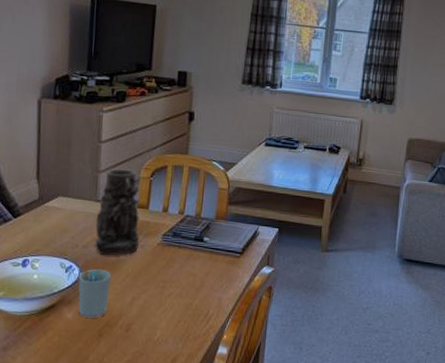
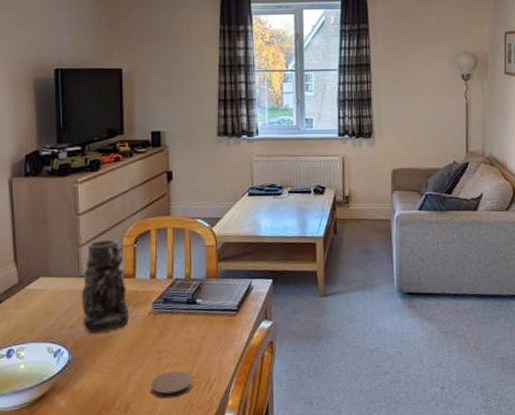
cup: present [78,269,111,319] -> none [68,349,103,404]
coaster: none [152,300,193,326] -> present [151,370,193,399]

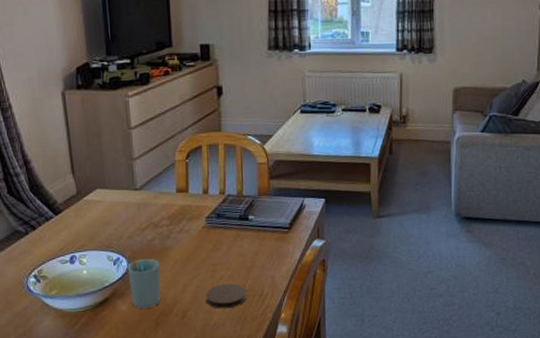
cup: none [68,349,103,404] -> present [127,259,161,310]
vase: present [81,239,130,334] -> none [136,153,184,245]

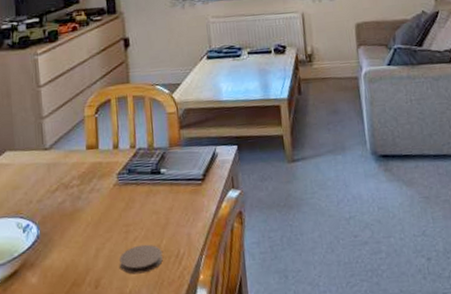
cup: present [127,259,161,310] -> none [37,223,72,281]

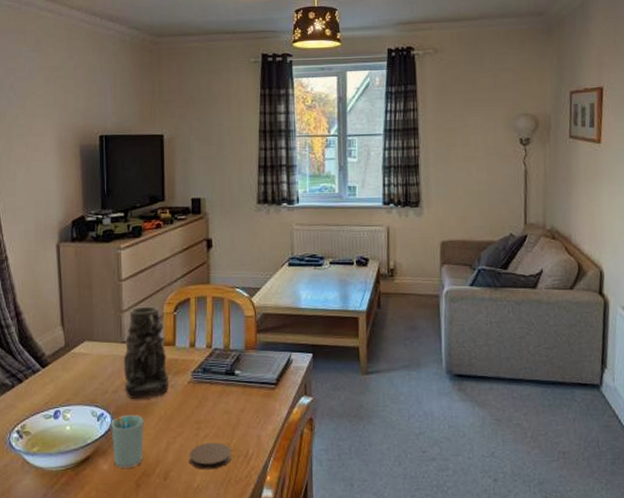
cup: none [37,223,72,281] -> present [111,415,144,469]
vase: none [46,110,95,207] -> present [123,306,170,400]

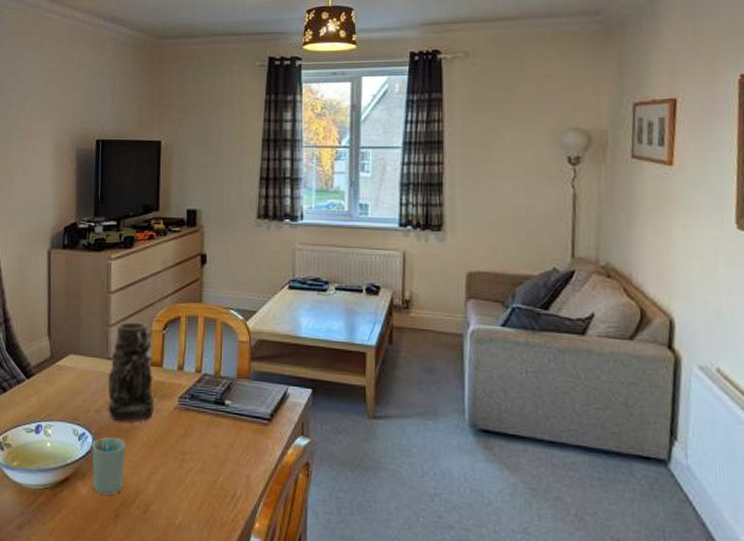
coaster: present [189,442,232,470] -> none [172,476,217,508]

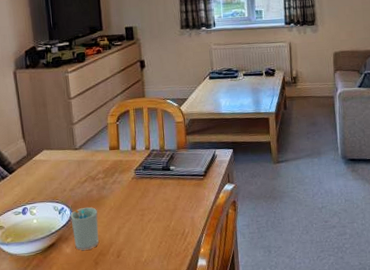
vase: present [107,322,155,422] -> none [77,118,117,195]

